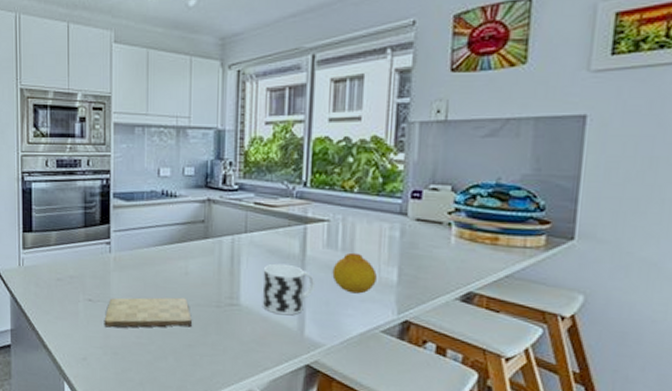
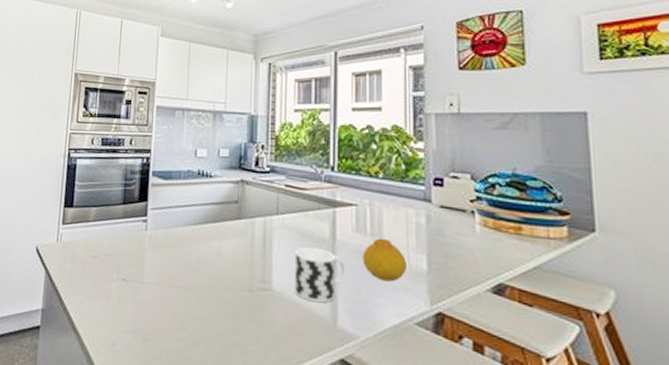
cutting board: present [104,297,192,328] -> none [135,278,224,313]

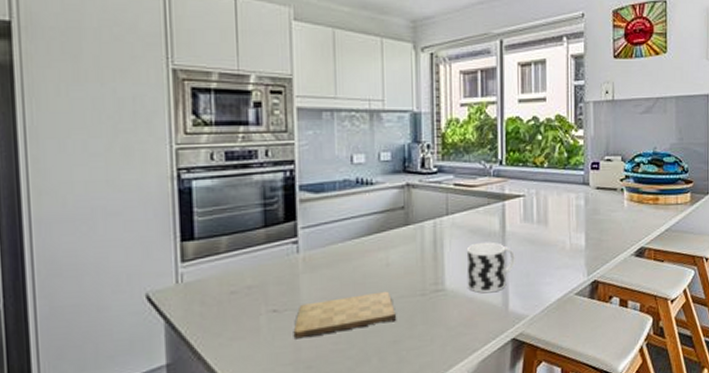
cutting board: none [135,278,224,313] -> present [293,291,396,339]
fruit: present [363,238,407,282] -> none [530,223,568,262]

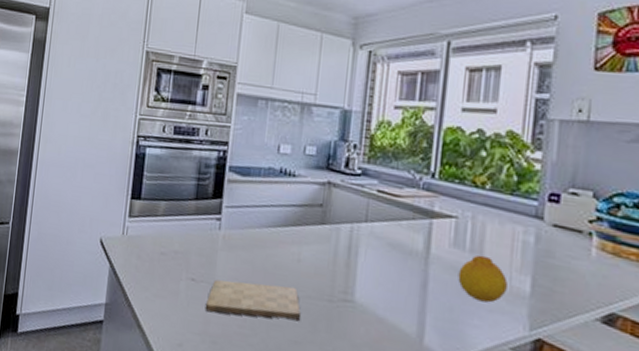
cup: present [466,242,516,293] -> none [378,259,439,320]
fruit: none [530,223,568,262] -> present [458,254,508,303]

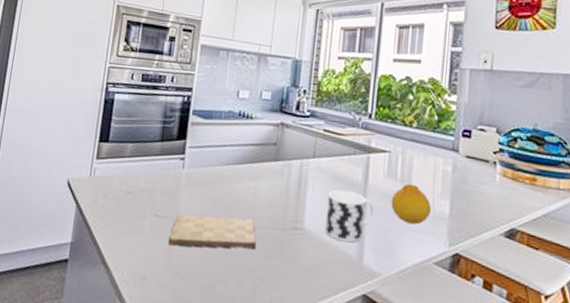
cup: none [378,259,439,320] -> present [325,189,376,243]

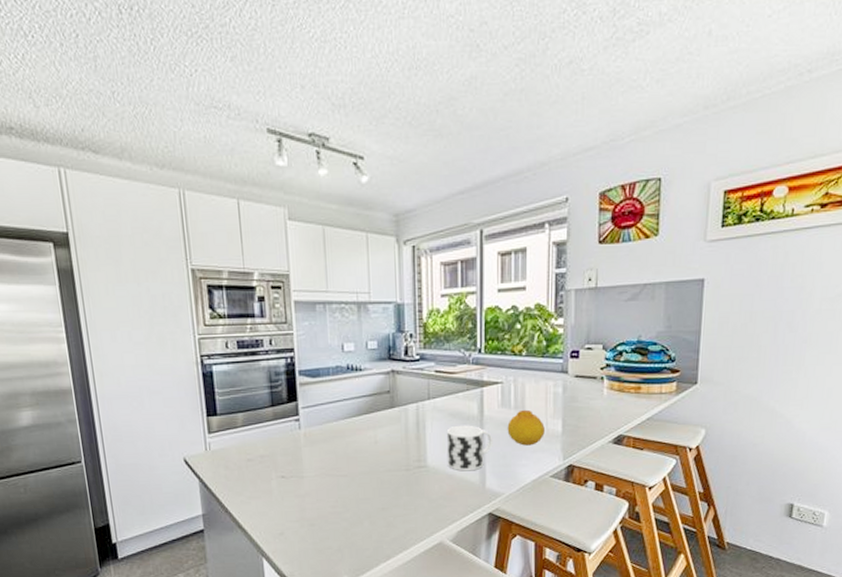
cutting board: present [168,215,256,250] -> none [298,465,384,501]

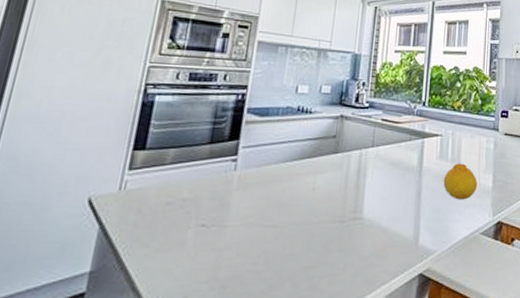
cup: present [446,425,493,471] -> none [383,175,430,225]

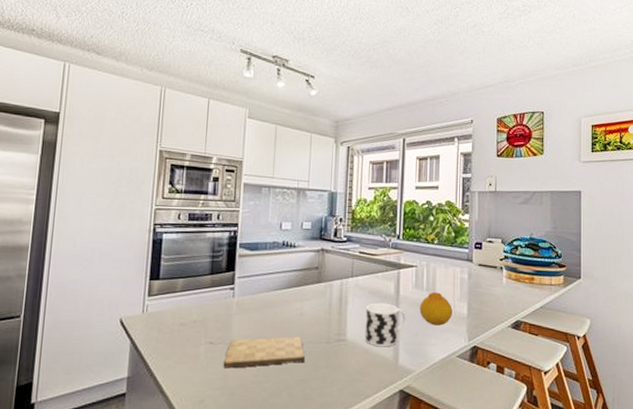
cutting board: none [215,215,315,256] -> present [223,336,305,369]
cup: none [383,175,430,225] -> present [364,302,407,347]

